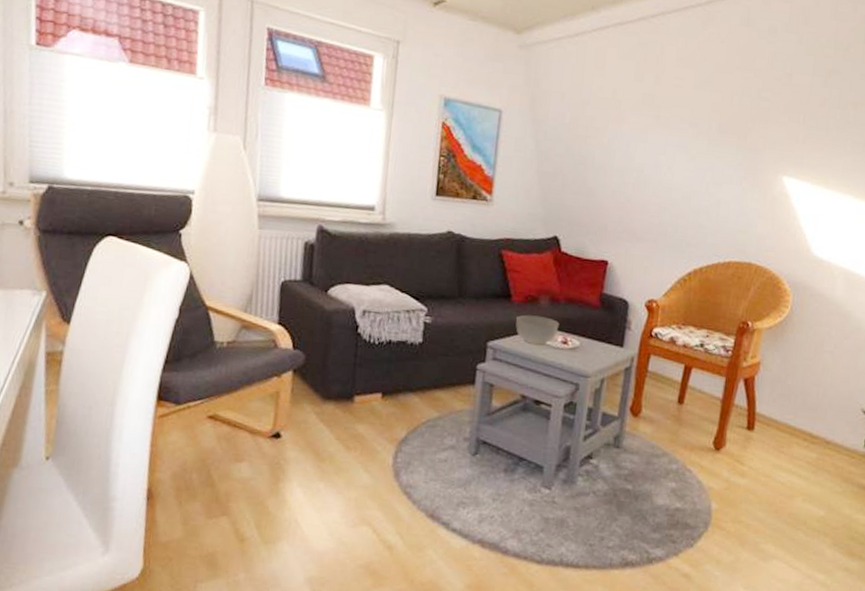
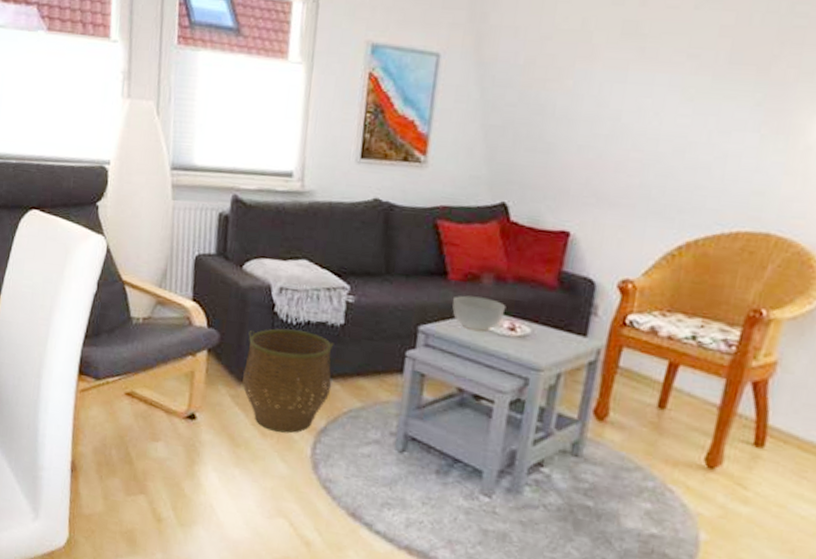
basket: none [327,348,414,445] -> present [242,328,334,433]

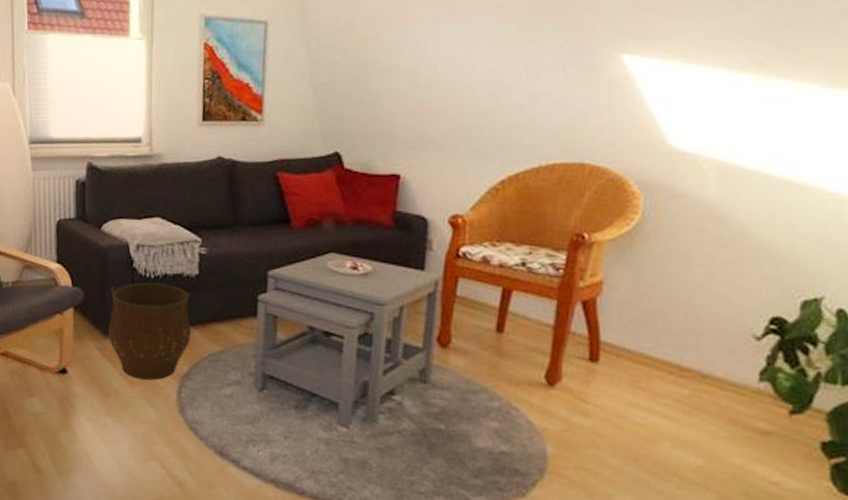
bowl: present [452,295,506,332] -> none [297,240,348,273]

